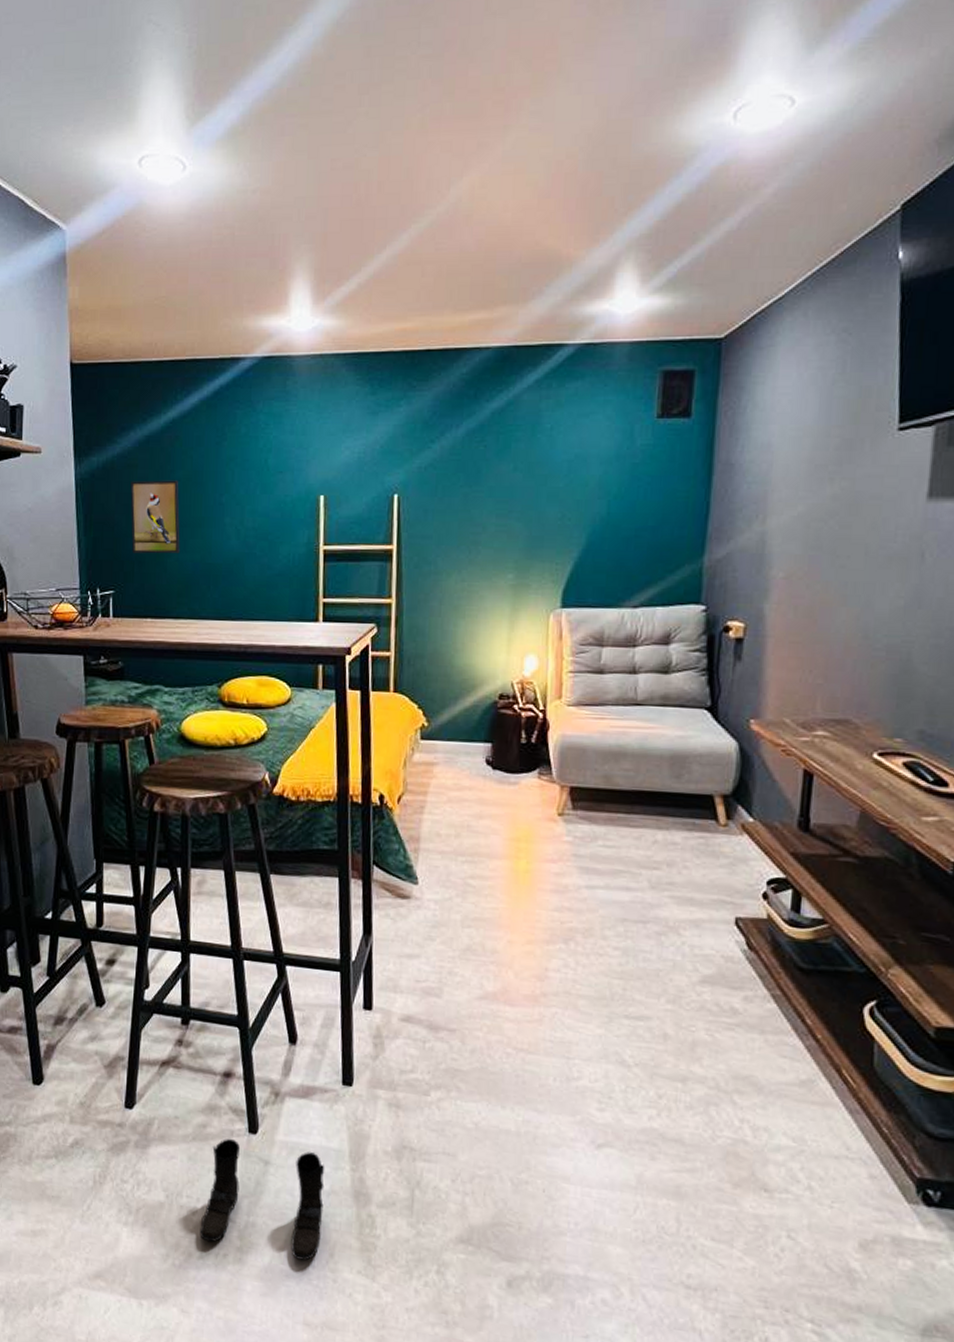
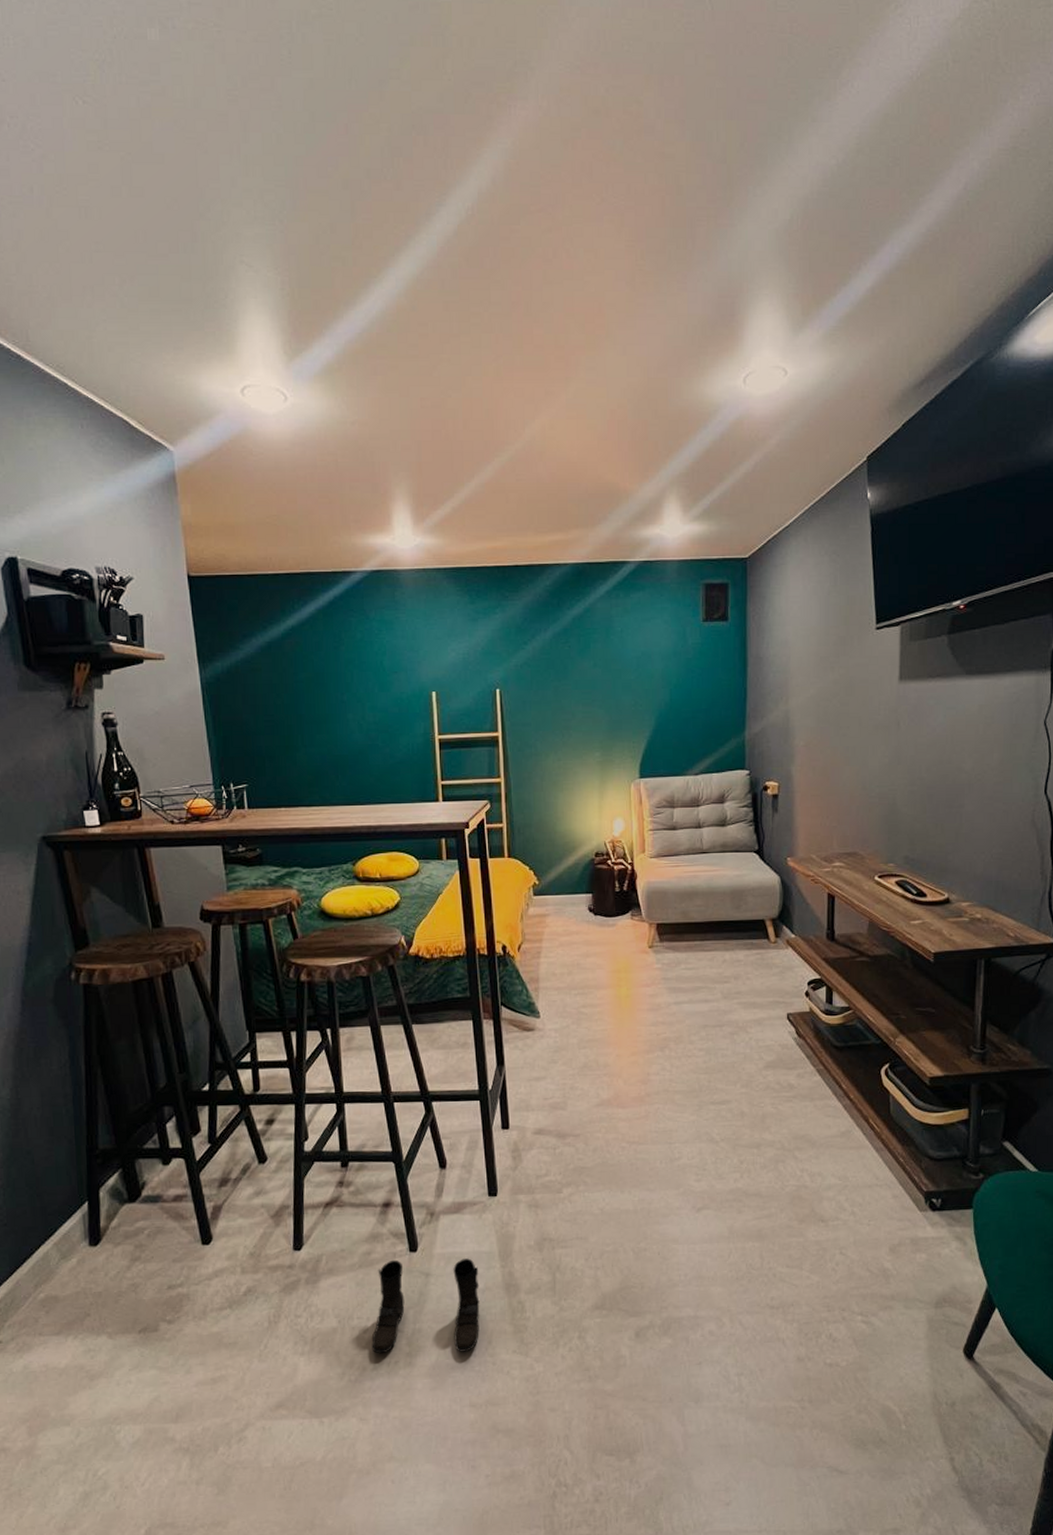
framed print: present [130,480,180,554] -> none [256,682,308,750]

